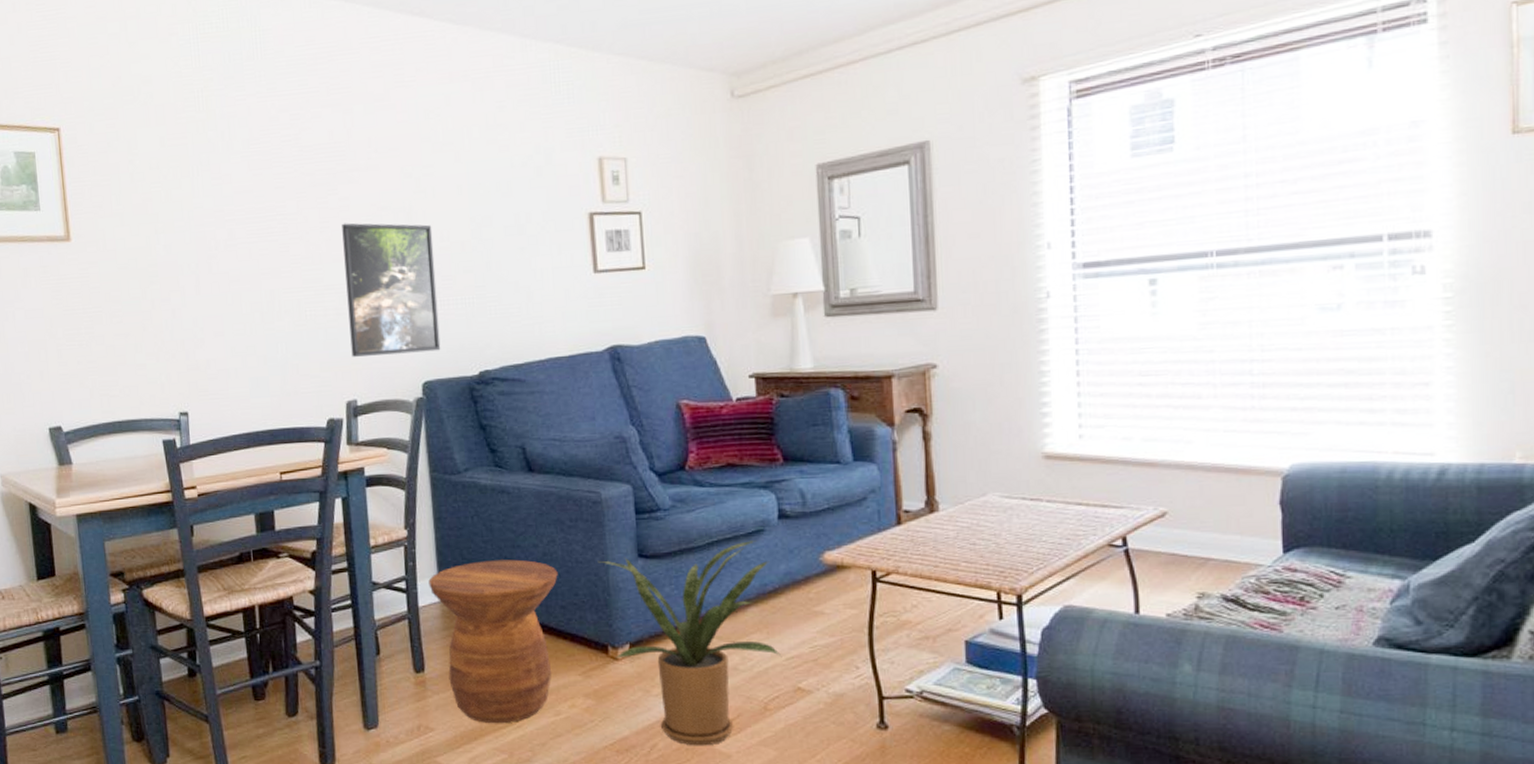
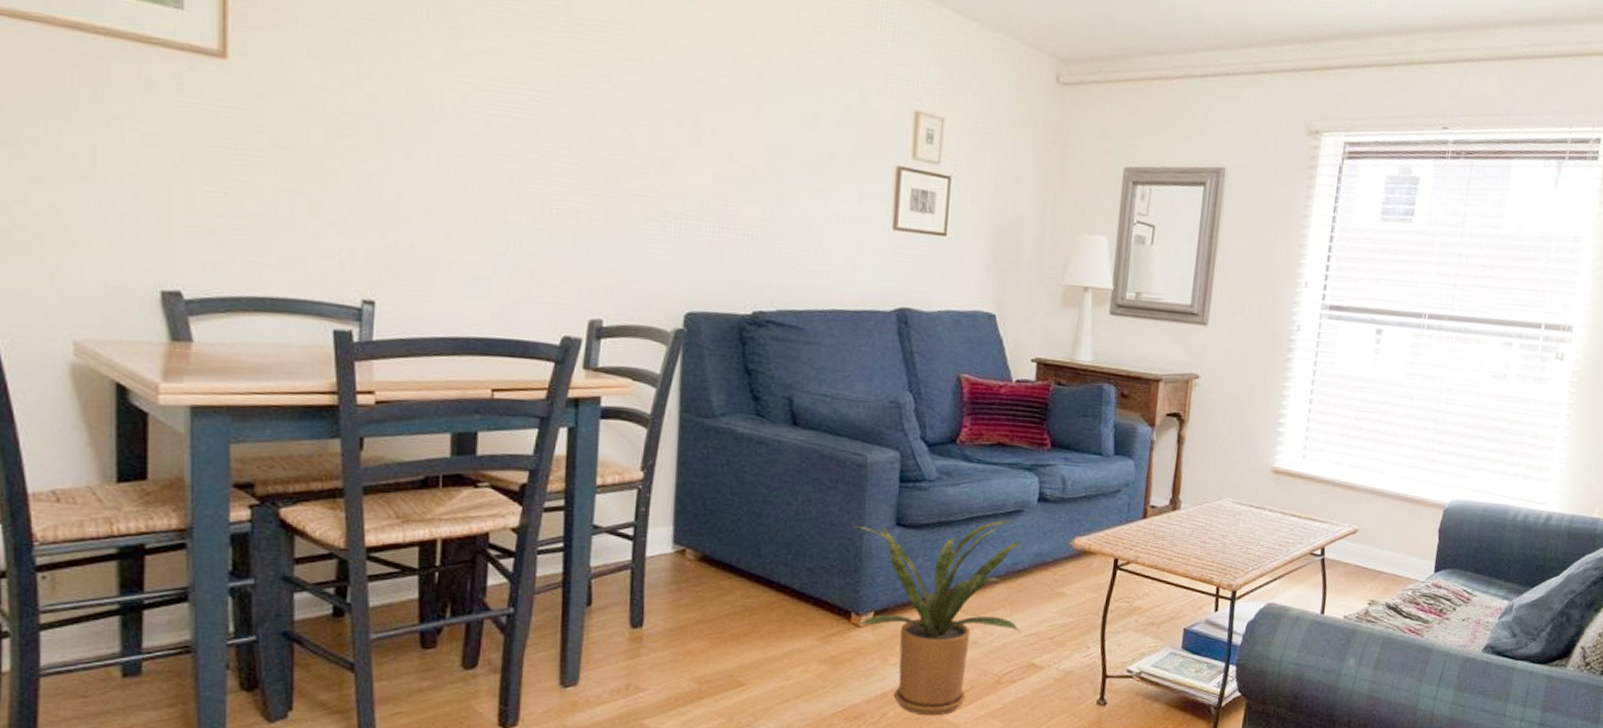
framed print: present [342,223,441,357] -> none [603,117,721,282]
side table: present [428,559,558,724] -> none [661,513,809,687]

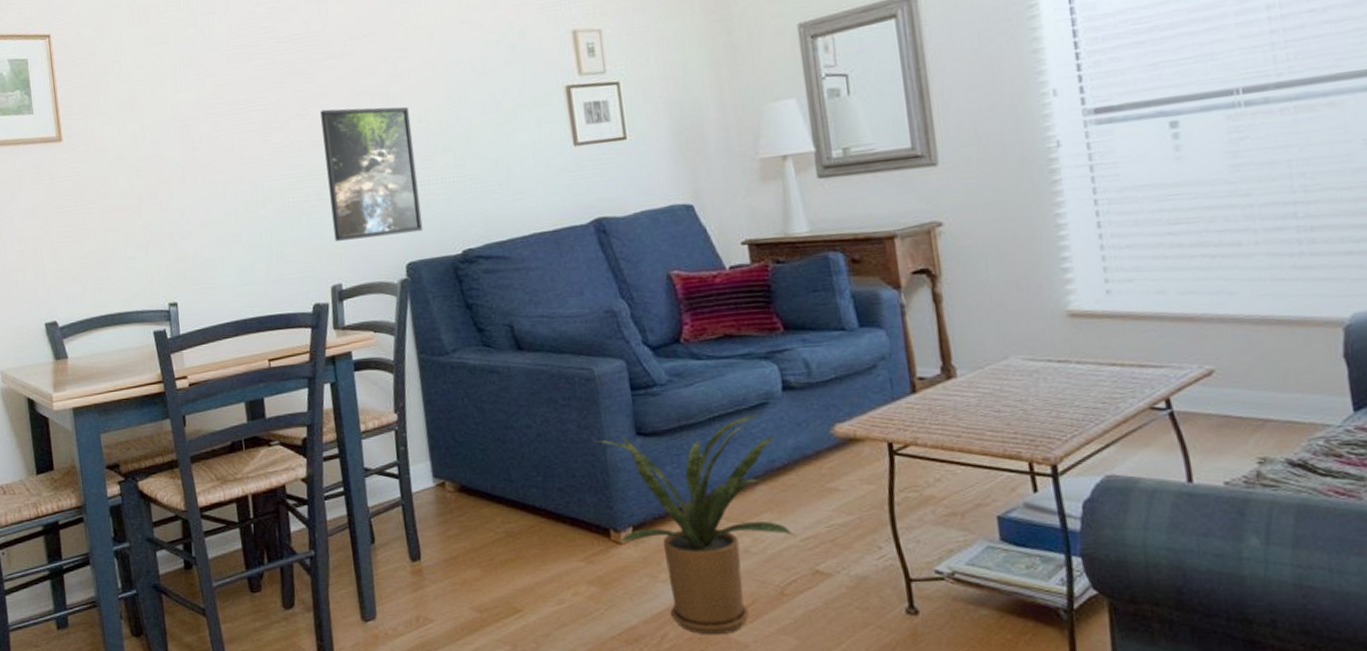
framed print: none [603,117,721,282] -> present [320,106,423,241]

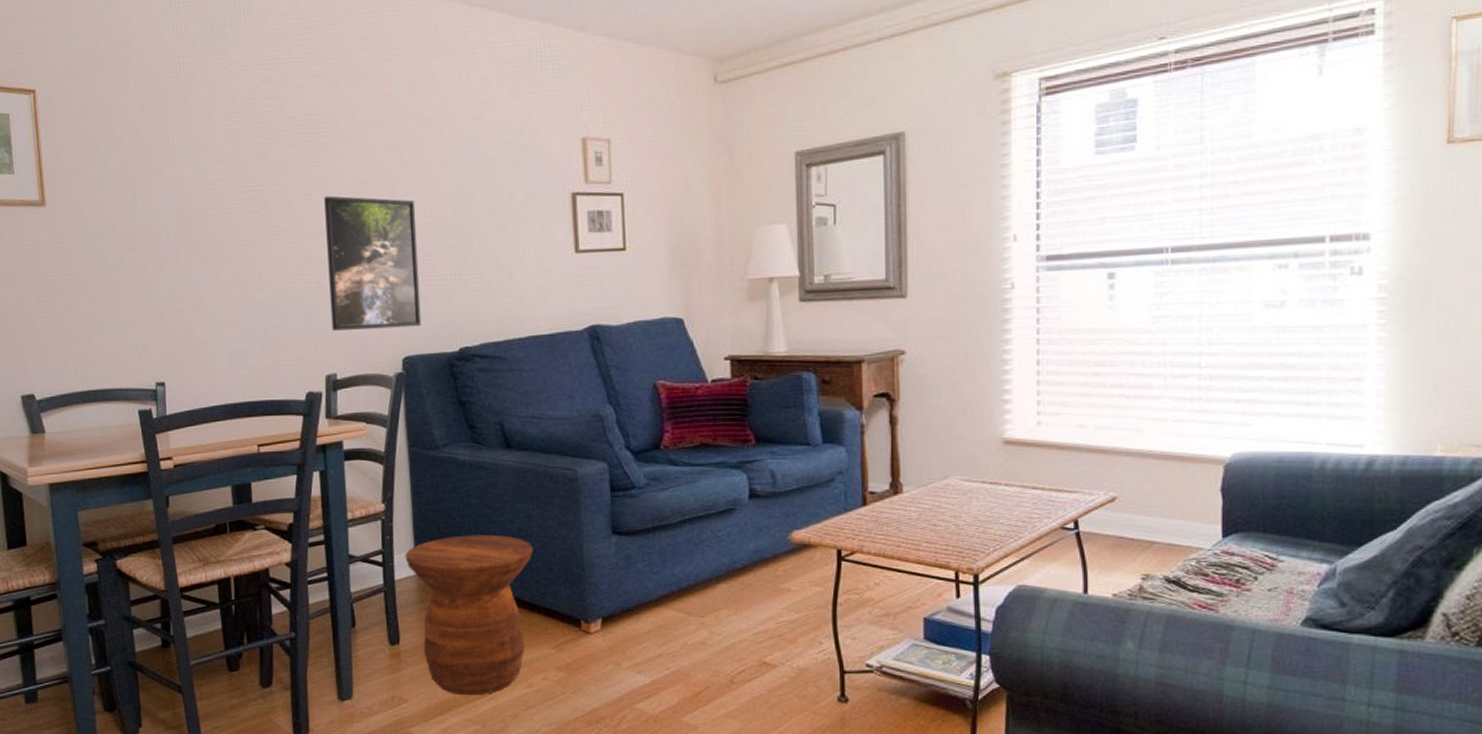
side table: none [421,441,554,614] -> present [405,534,533,696]
house plant: present [594,414,797,635] -> none [572,519,749,718]

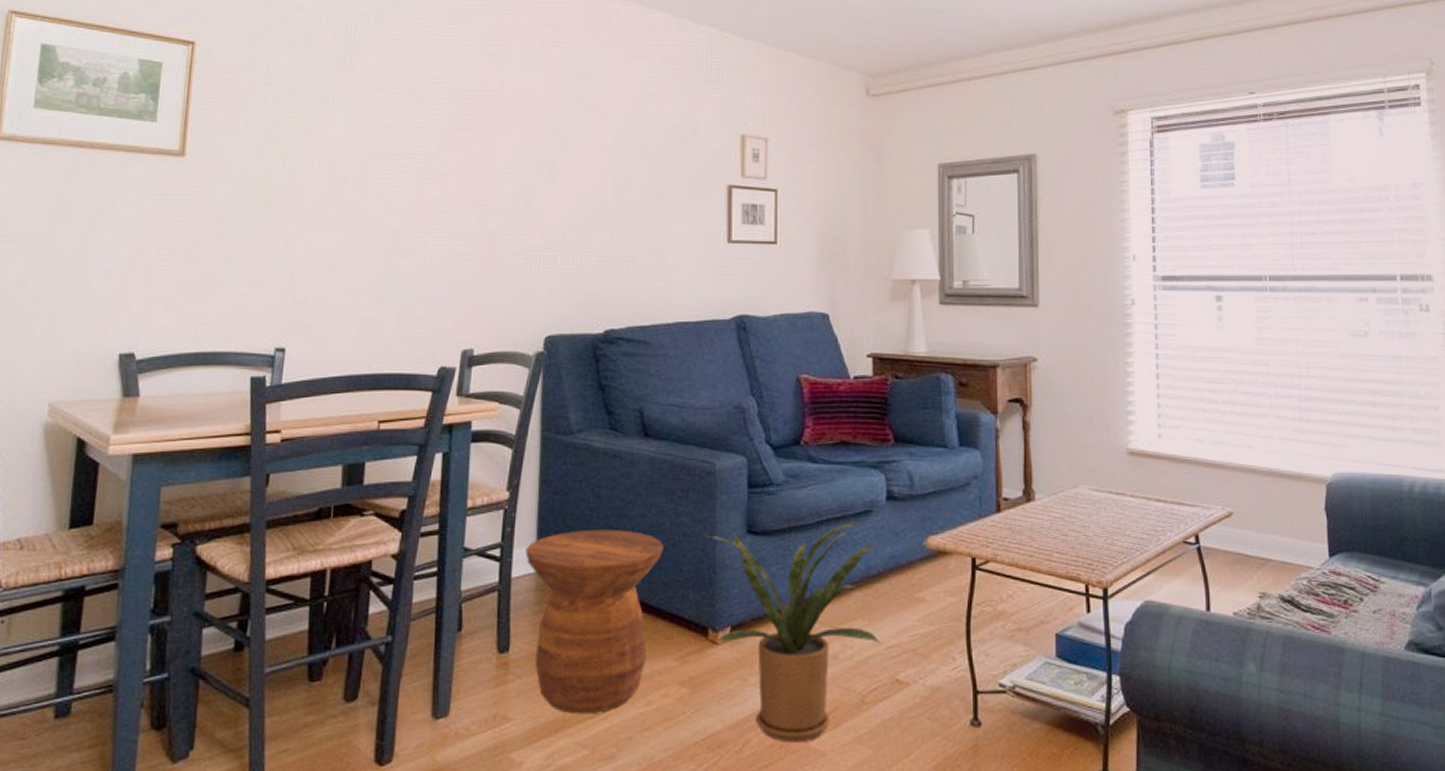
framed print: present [324,196,422,331] -> none [474,169,574,306]
house plant: none [572,519,749,718] -> present [705,521,882,743]

